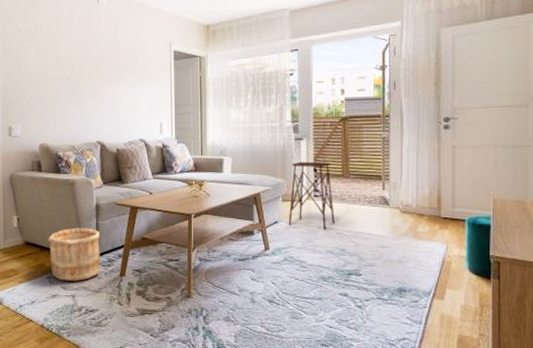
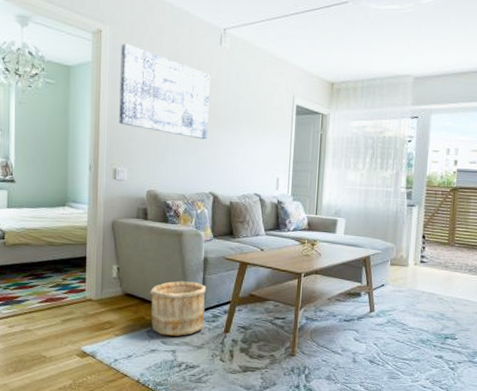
wall art: none [9,11,92,92] -> present [119,43,210,140]
side table: present [288,161,335,230] -> none [394,227,438,295]

